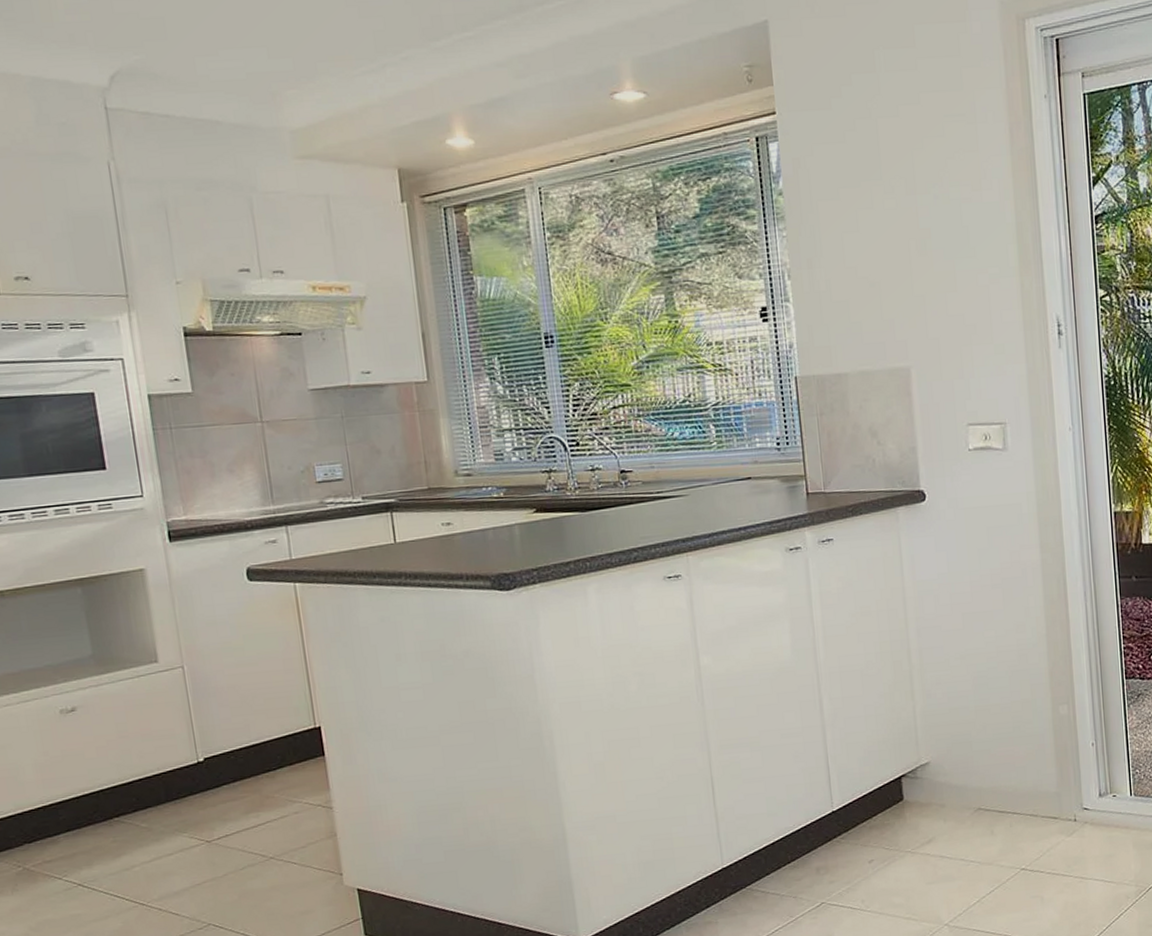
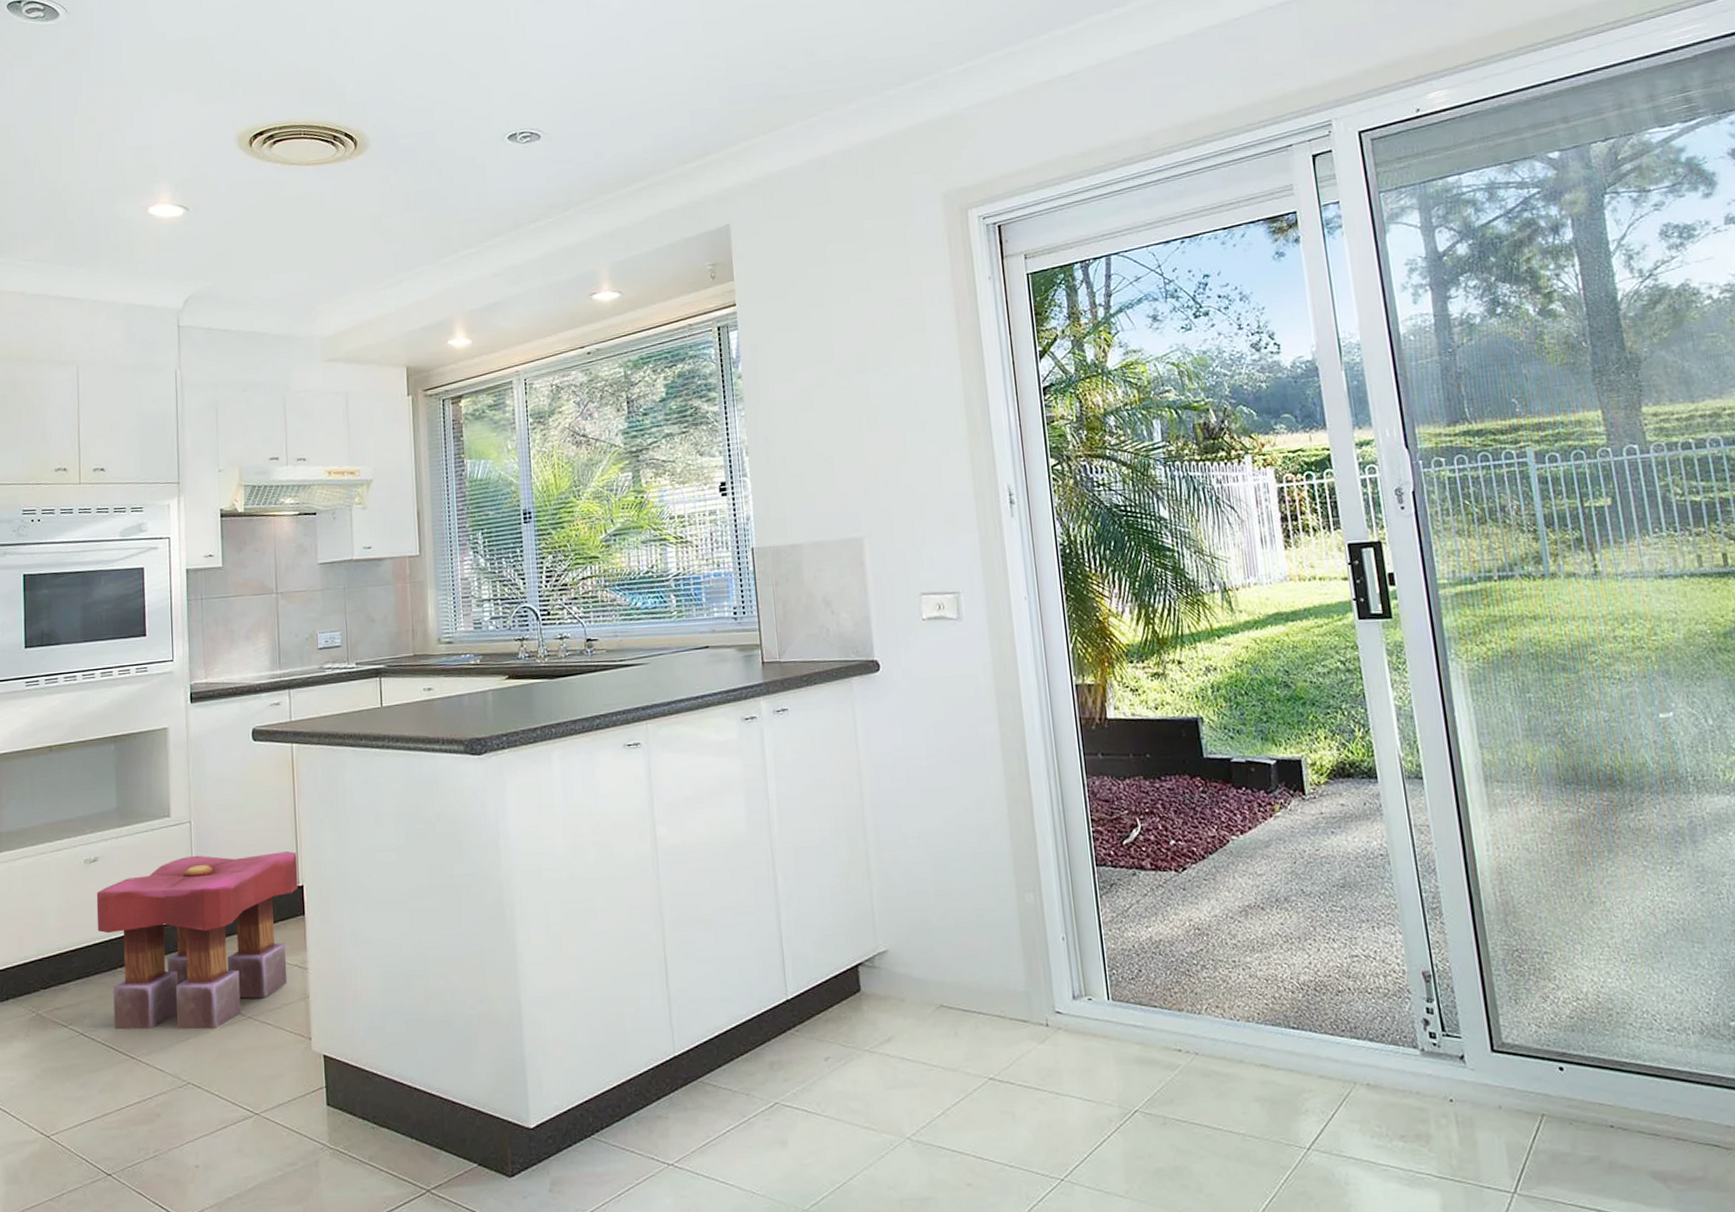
stool: none [78,693,315,879] -> present [96,851,298,1030]

